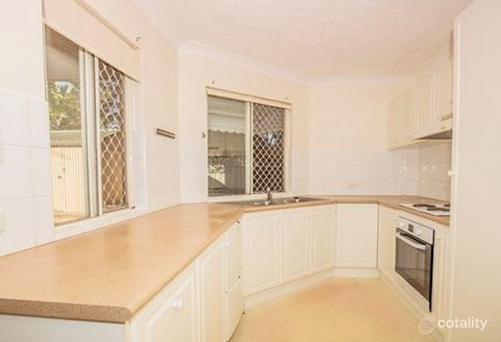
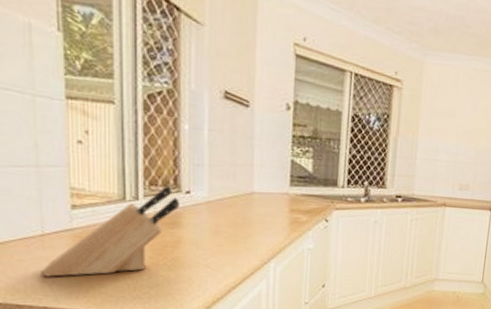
knife block: none [35,204,127,278] -> present [41,185,179,277]

